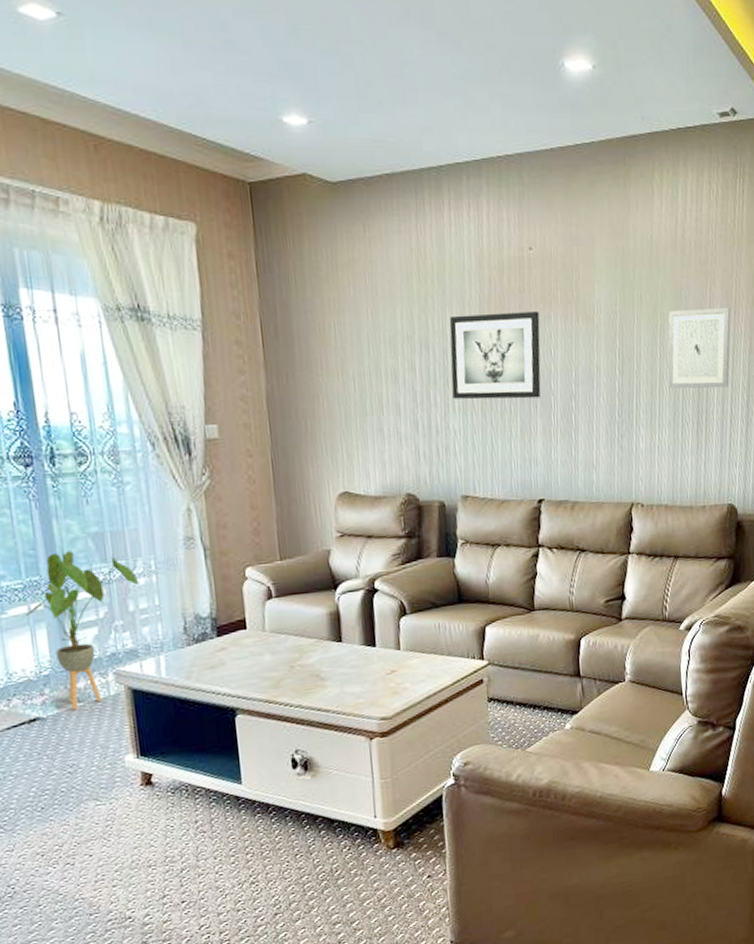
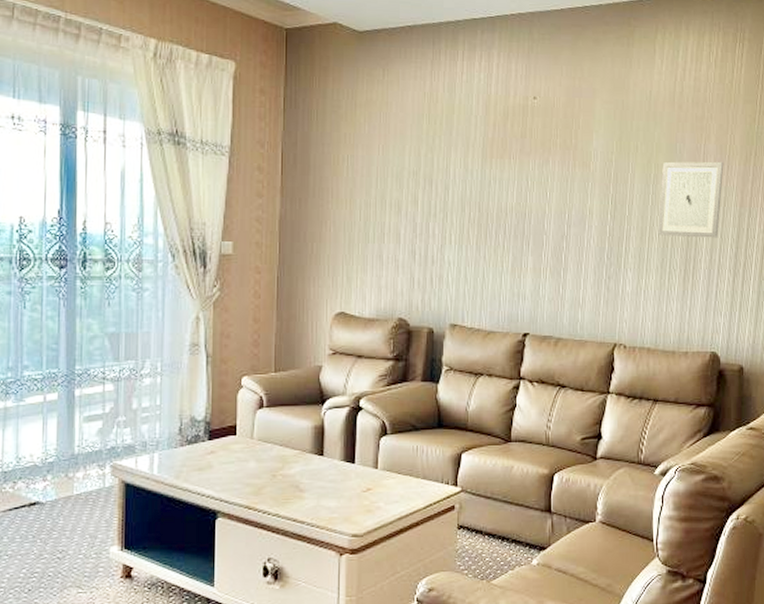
house plant: present [25,551,140,711] -> none [40,348,145,498]
wall art: present [449,310,541,400] -> none [450,155,538,236]

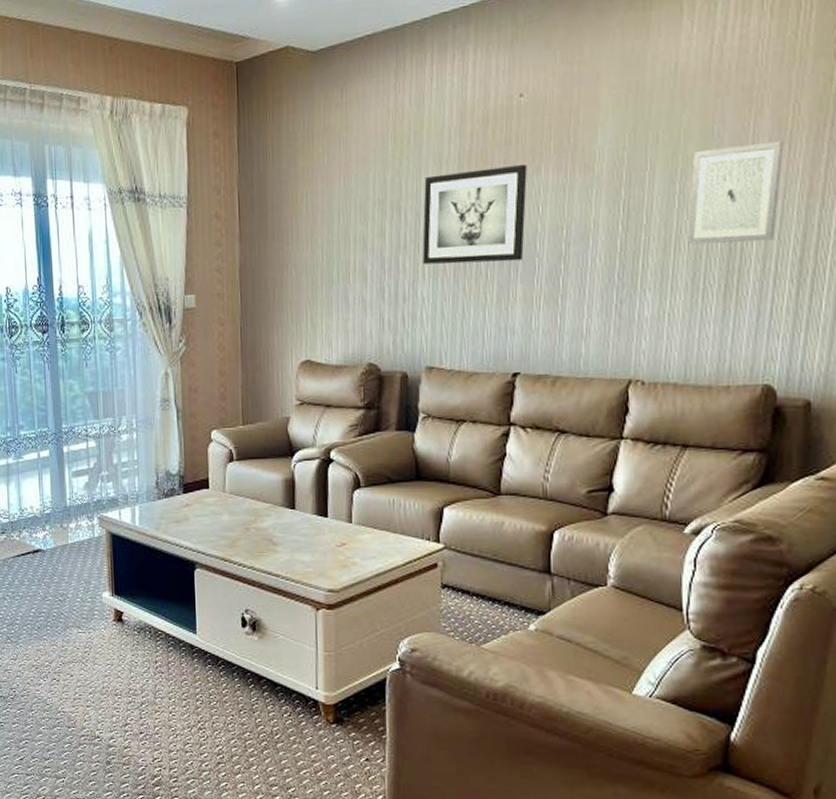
wall art: none [450,155,538,236] -> present [422,163,527,265]

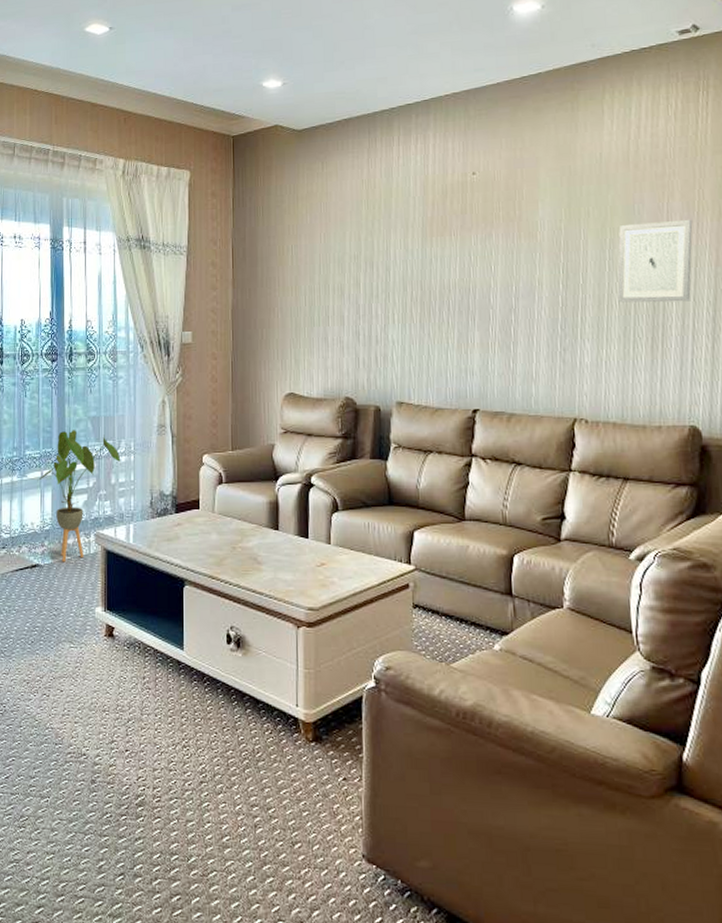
house plant: none [35,407,123,547] -> present [38,430,121,562]
wall art: present [422,163,527,265] -> none [392,229,481,312]

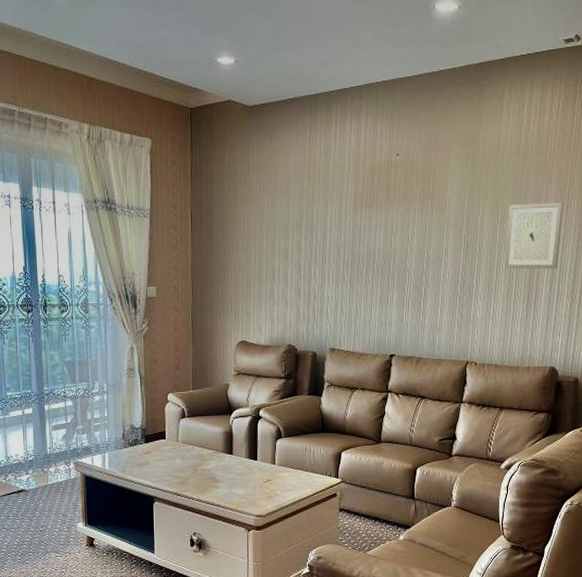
house plant: present [38,430,121,562] -> none [20,373,96,487]

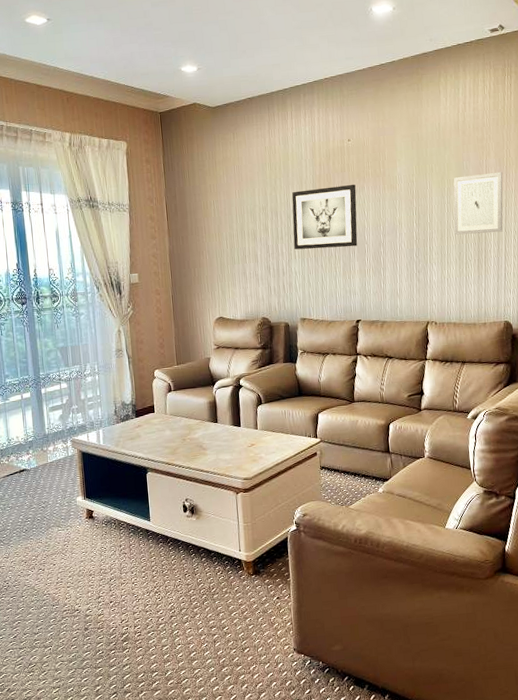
wall art: none [328,204,401,274] -> present [292,184,358,250]

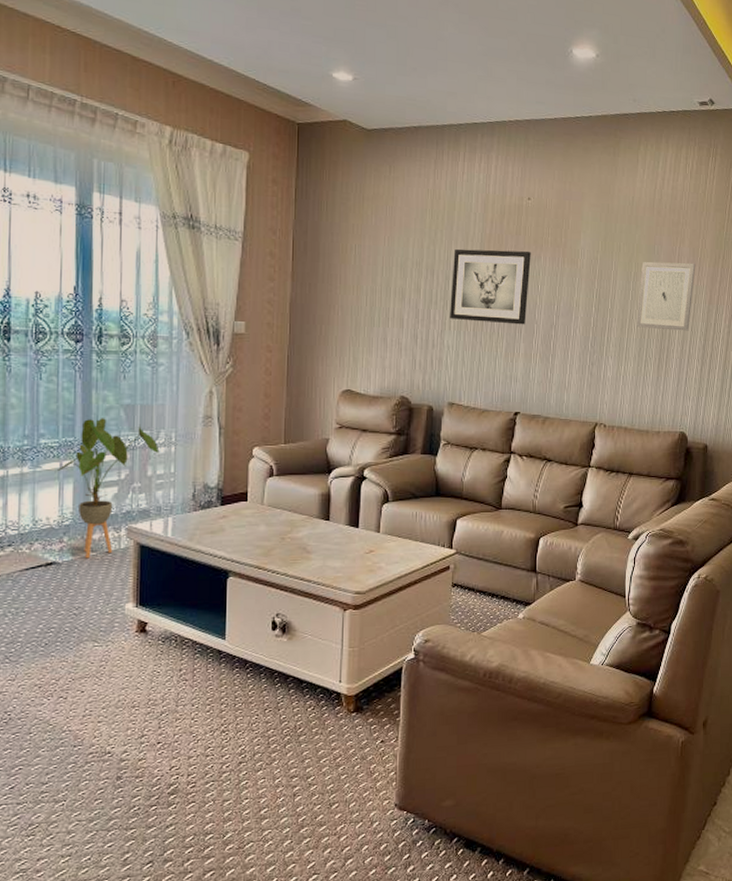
house plant: none [19,359,88,465] -> present [56,418,160,559]

